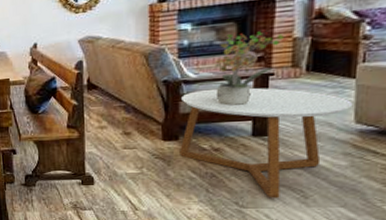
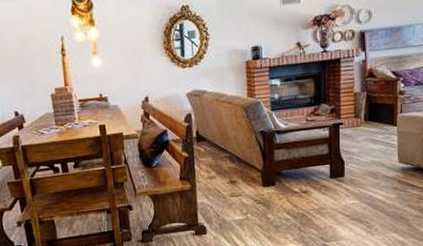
coffee table: present [180,87,354,199] -> none [276,135,397,231]
potted plant: present [198,29,291,106] -> none [287,85,353,152]

